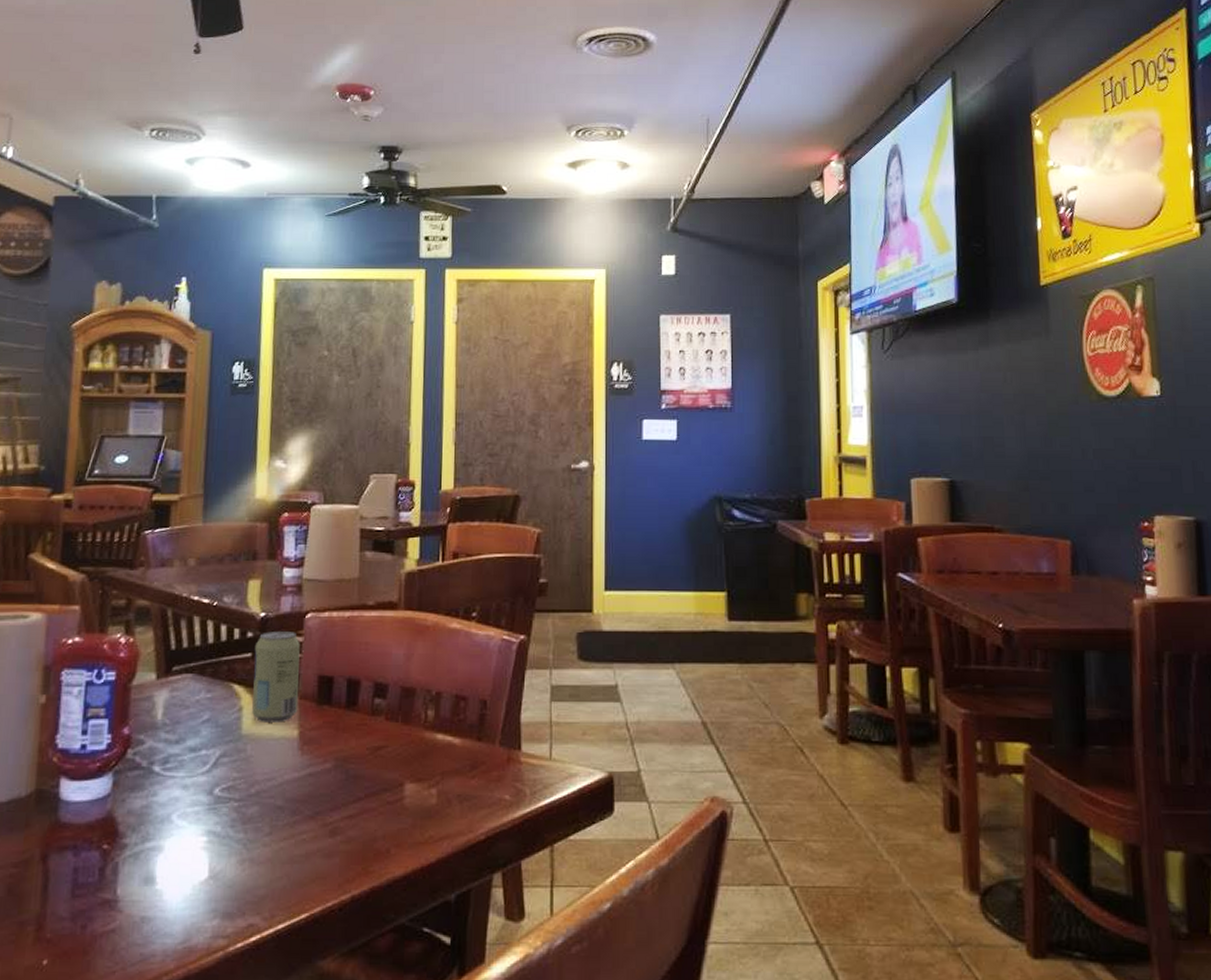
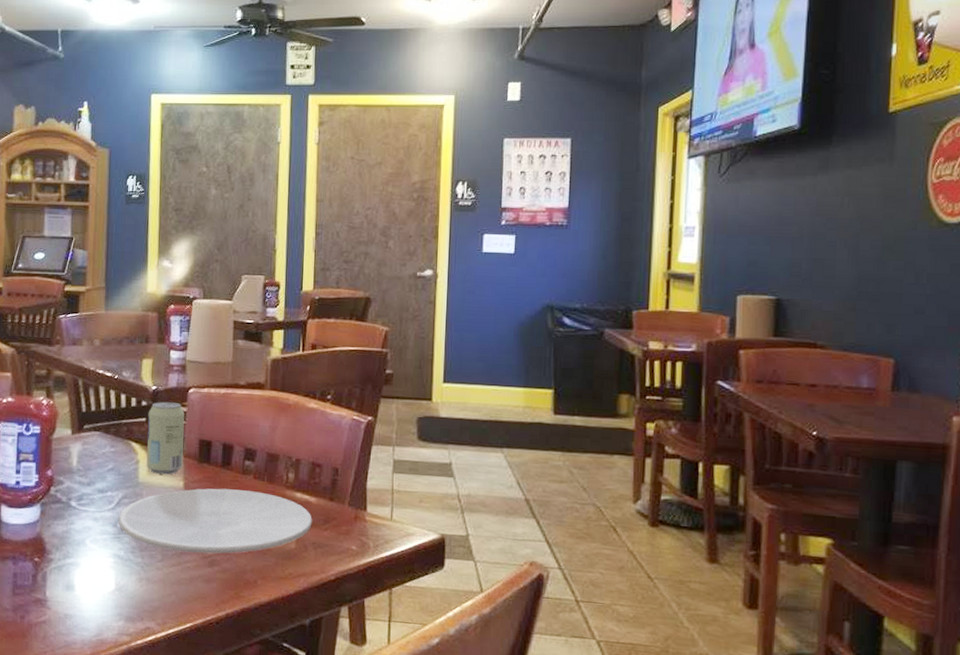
plate: none [214,735,457,821] -> present [118,488,312,554]

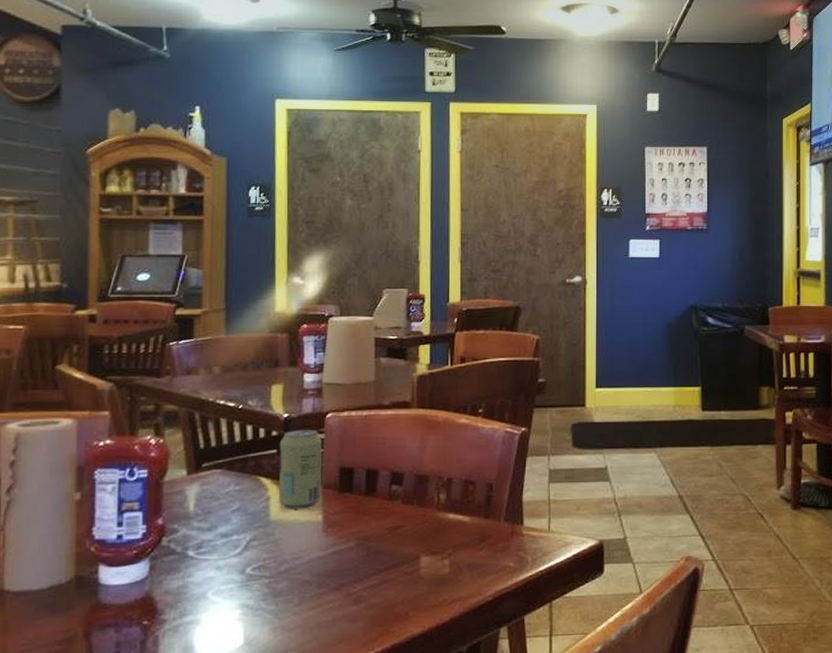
plate: present [118,488,312,554] -> none [246,517,467,592]

